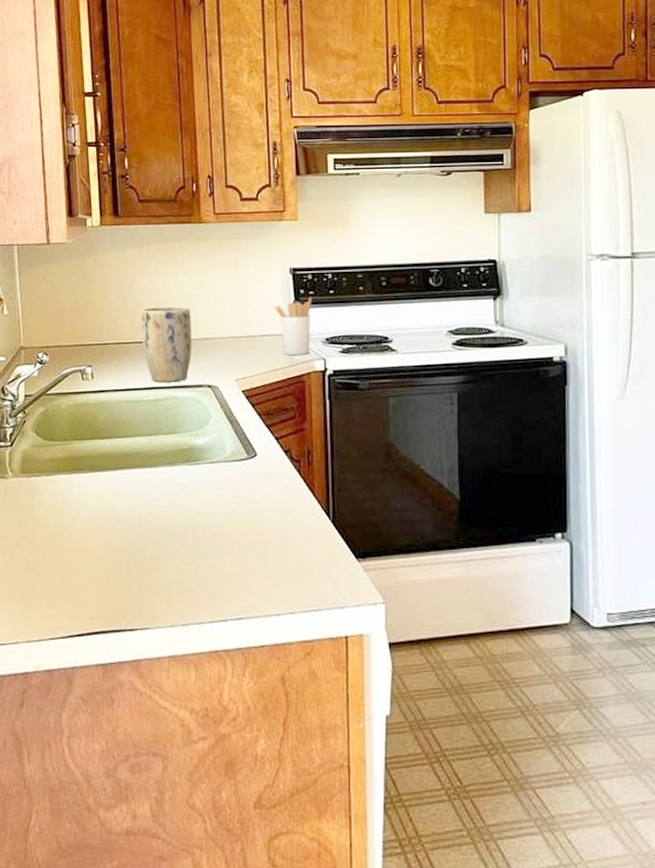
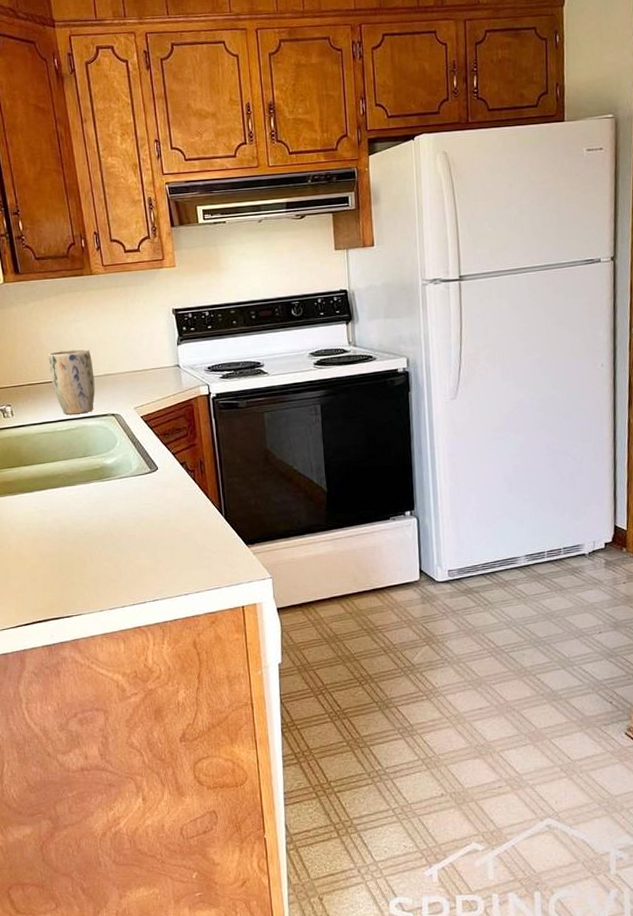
utensil holder: present [274,297,312,356] -> none [162,333,195,384]

